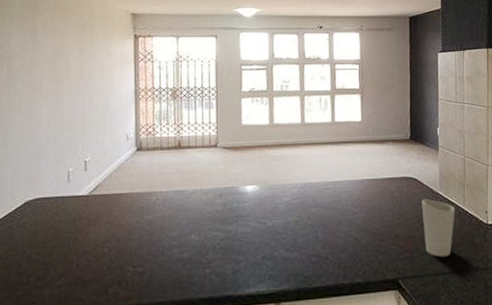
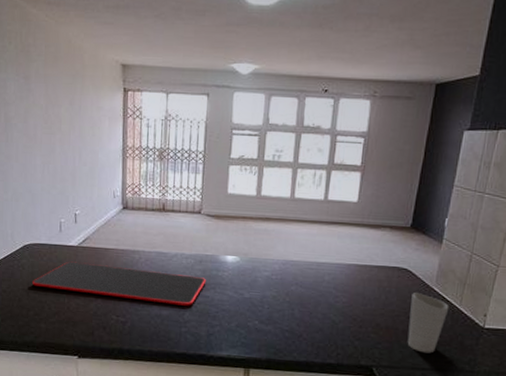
cutting board: none [35,211,228,247] -> present [32,261,207,306]

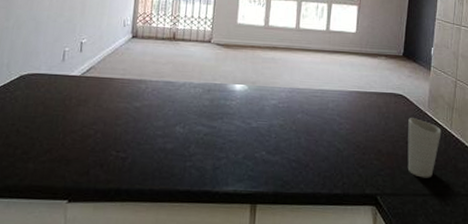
cutting board: present [32,261,207,306] -> none [24,92,214,138]

